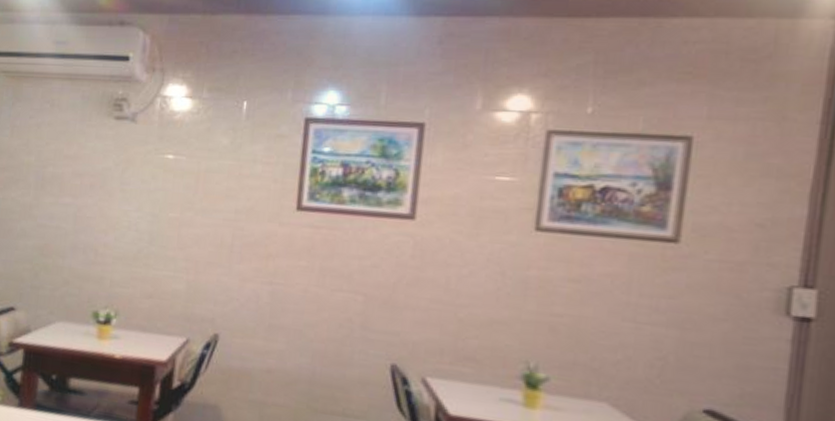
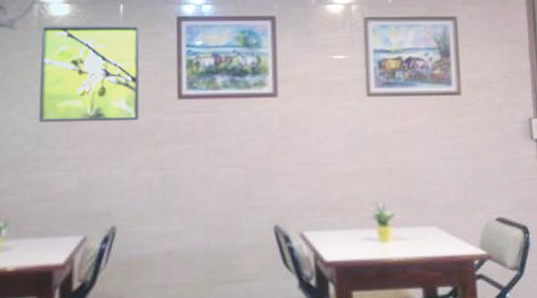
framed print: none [153,121,263,230] -> present [39,26,140,123]

